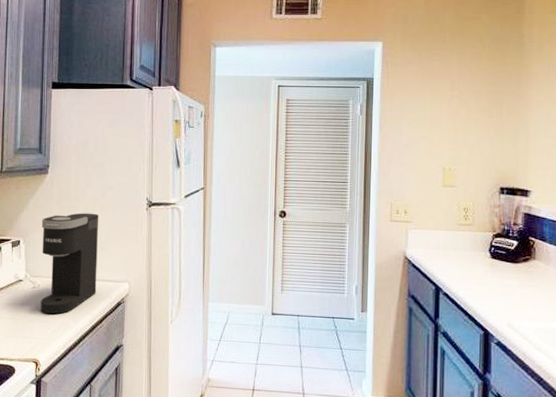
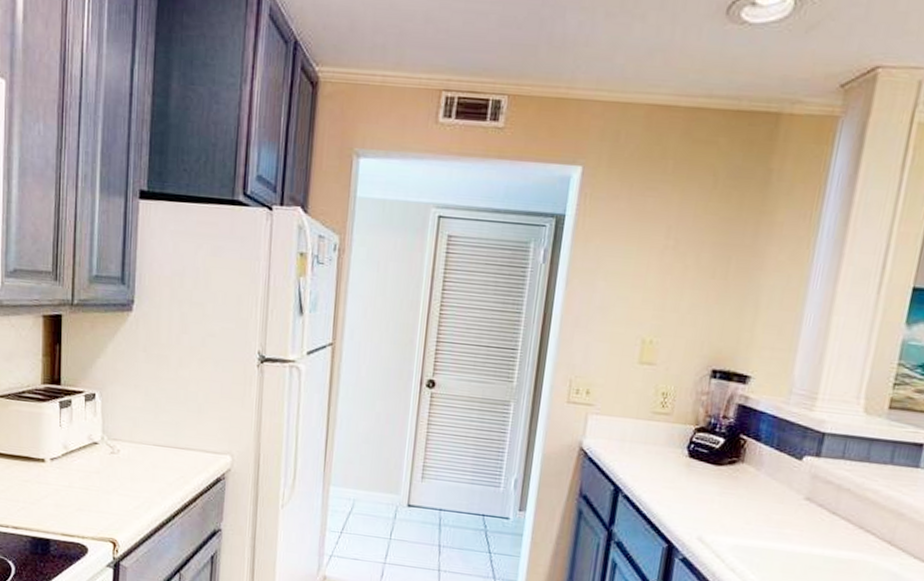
coffee maker: present [40,213,99,315] -> none [120,364,197,488]

